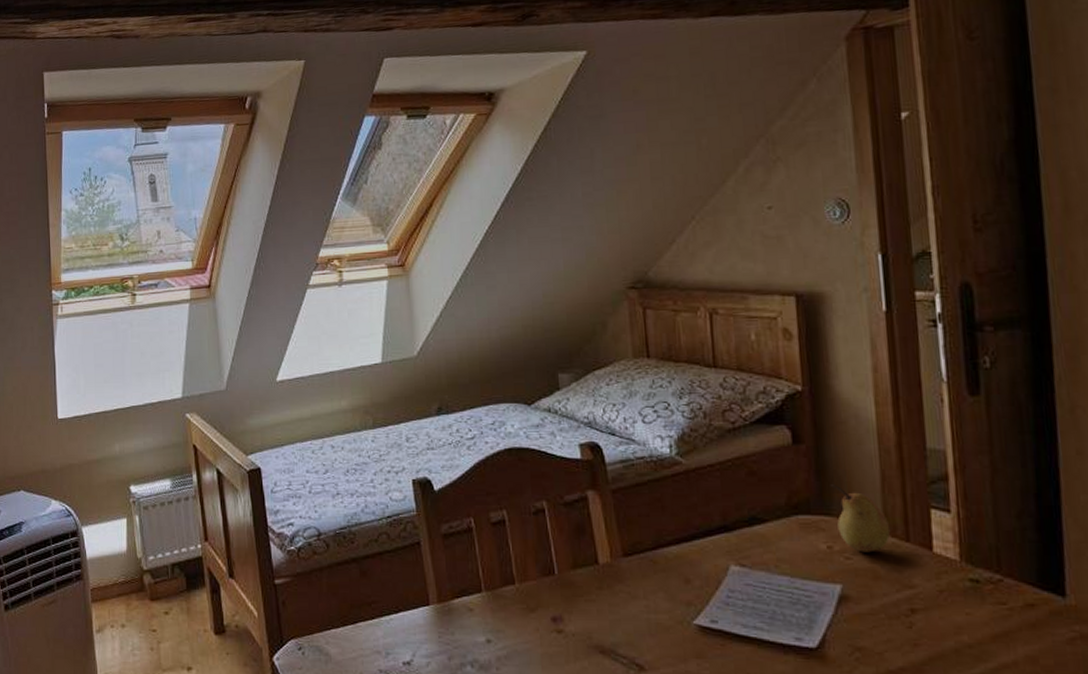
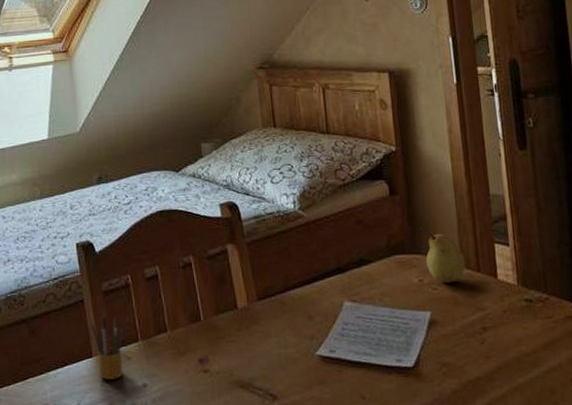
pencil box: none [428,558,465,631] -> present [90,313,123,380]

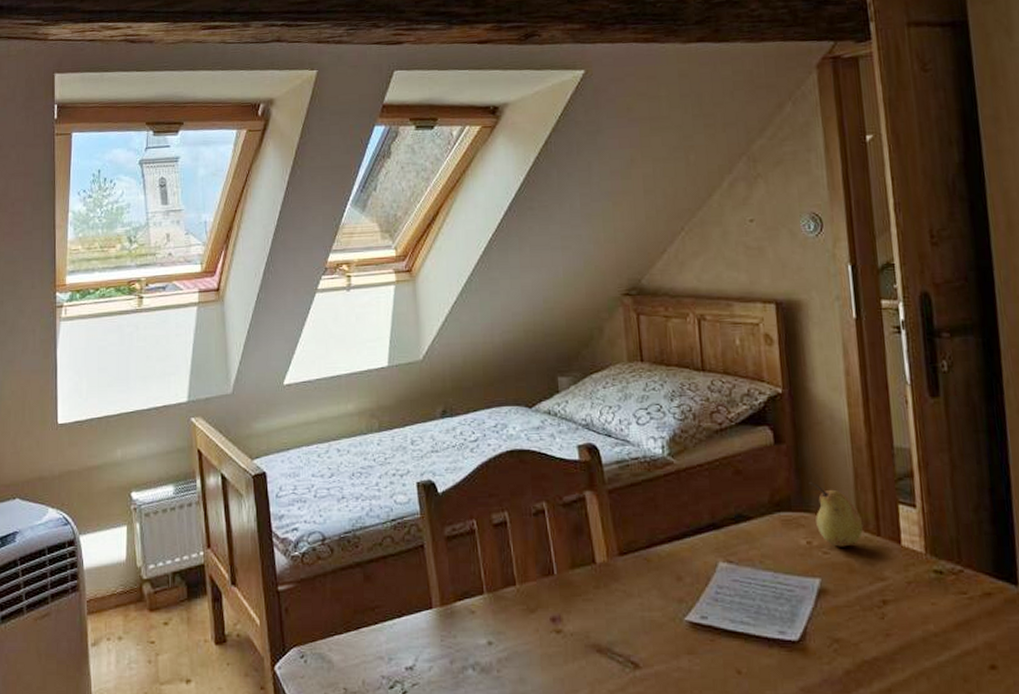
pencil box: present [90,313,123,380] -> none [431,561,467,634]

